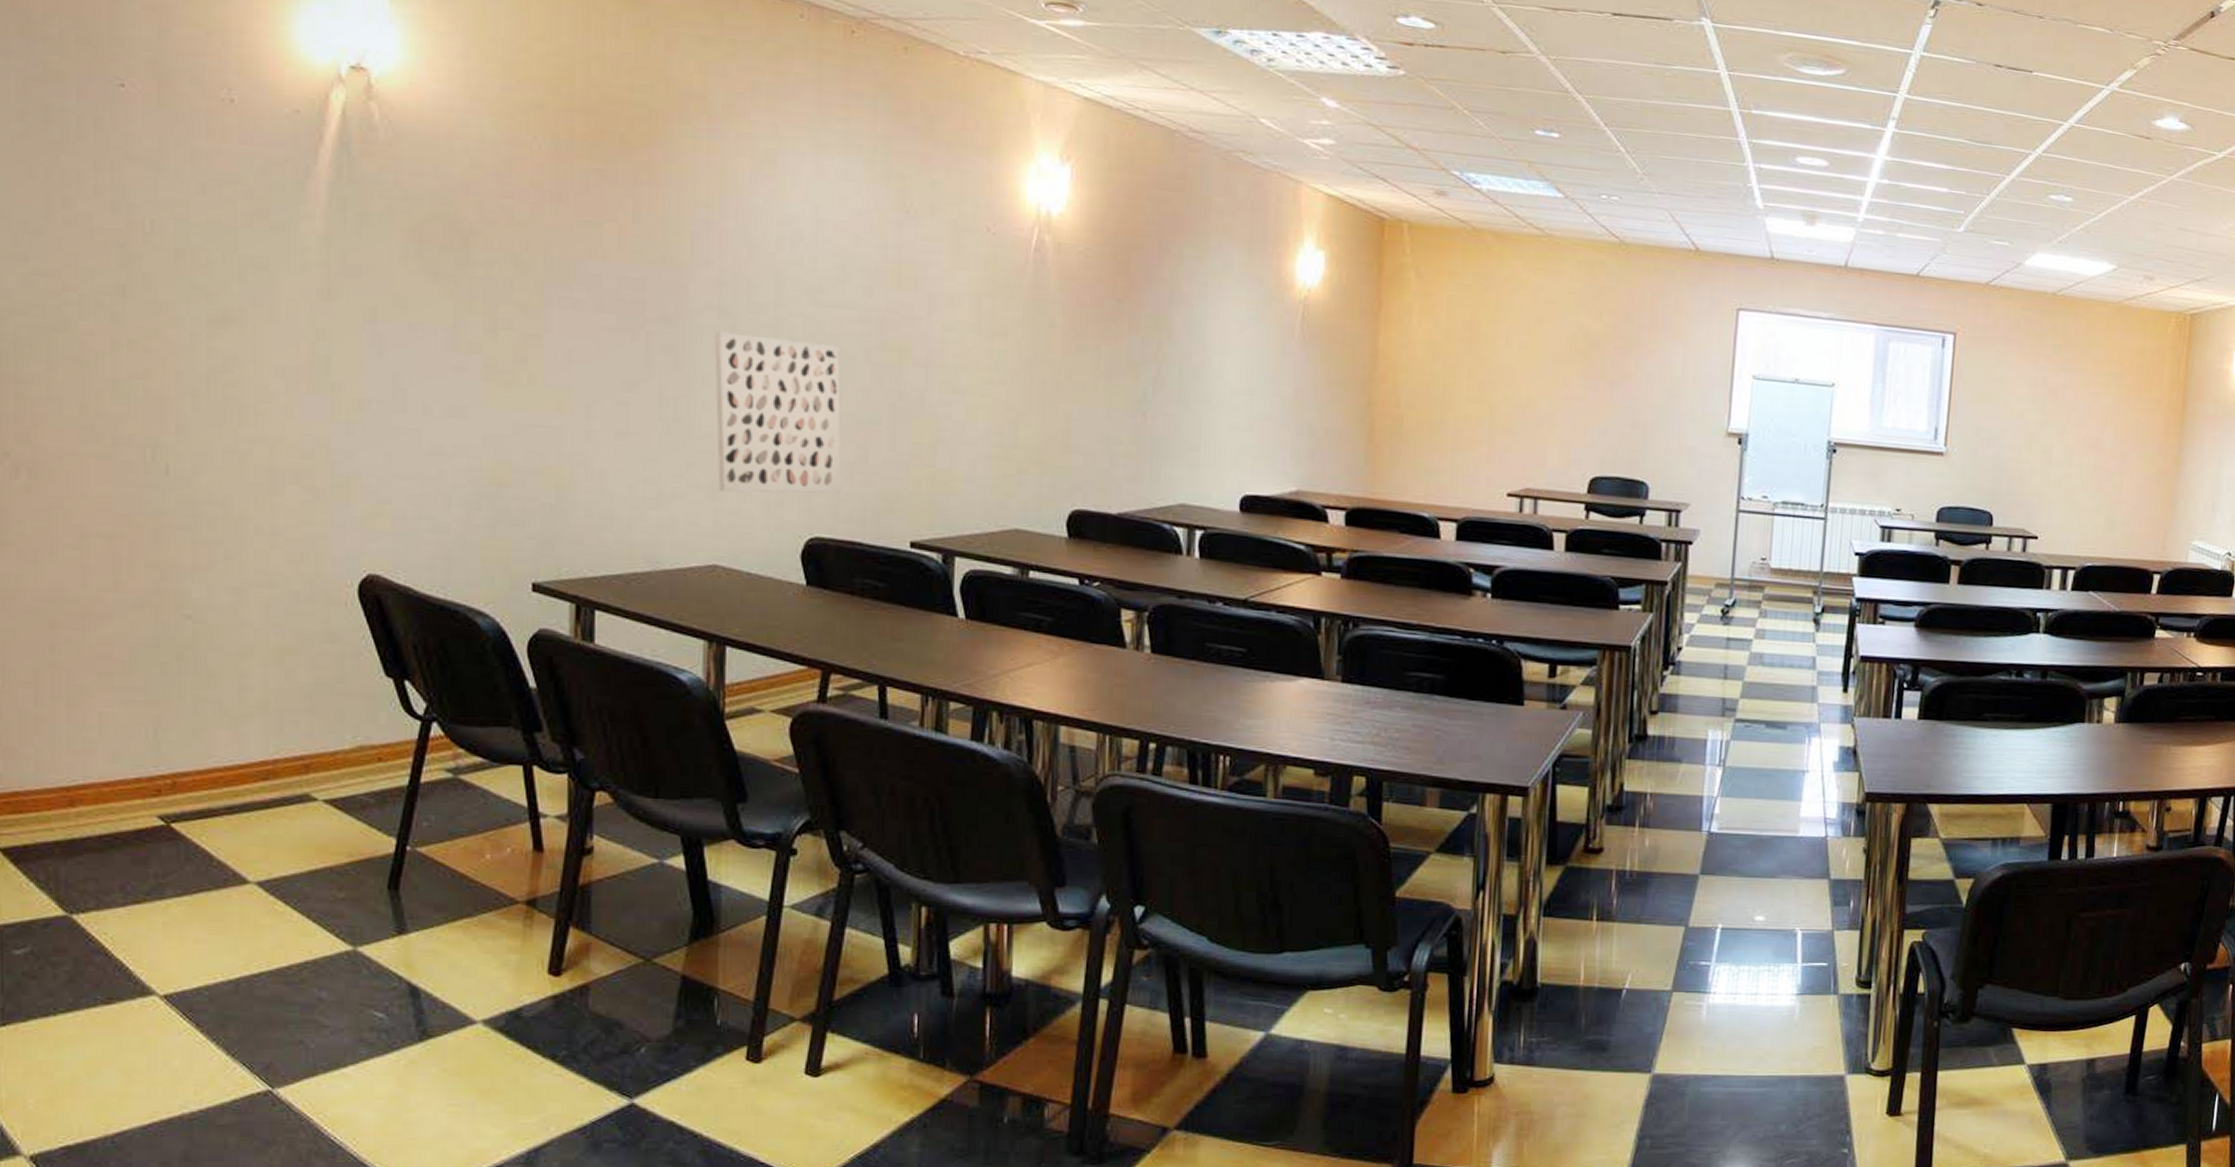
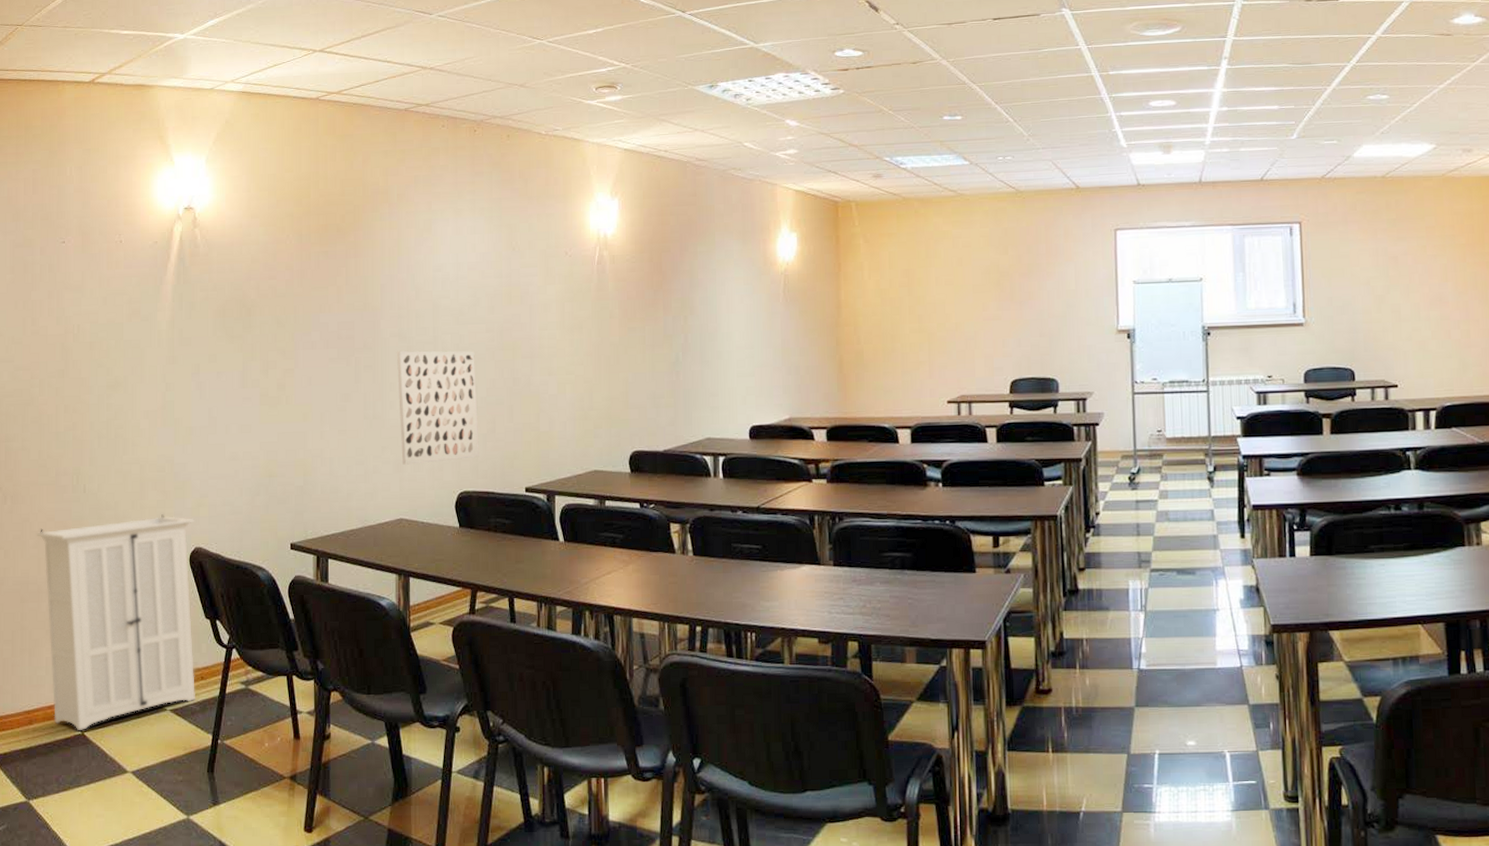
storage cabinet: none [76,521,369,820] -> present [36,514,196,730]

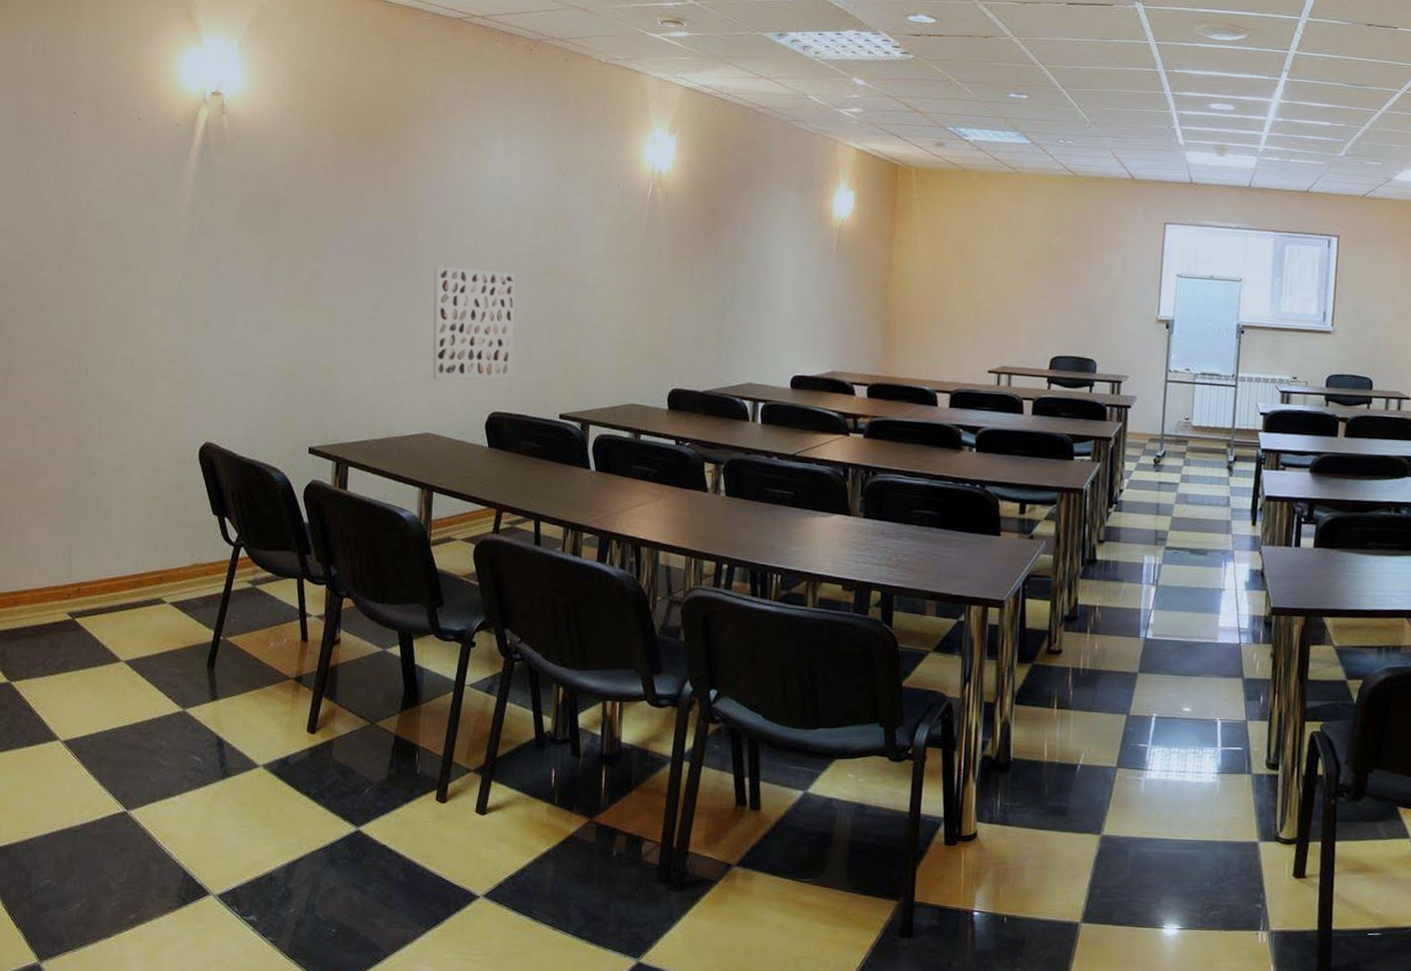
storage cabinet: present [36,514,196,730] -> none [30,405,206,616]

